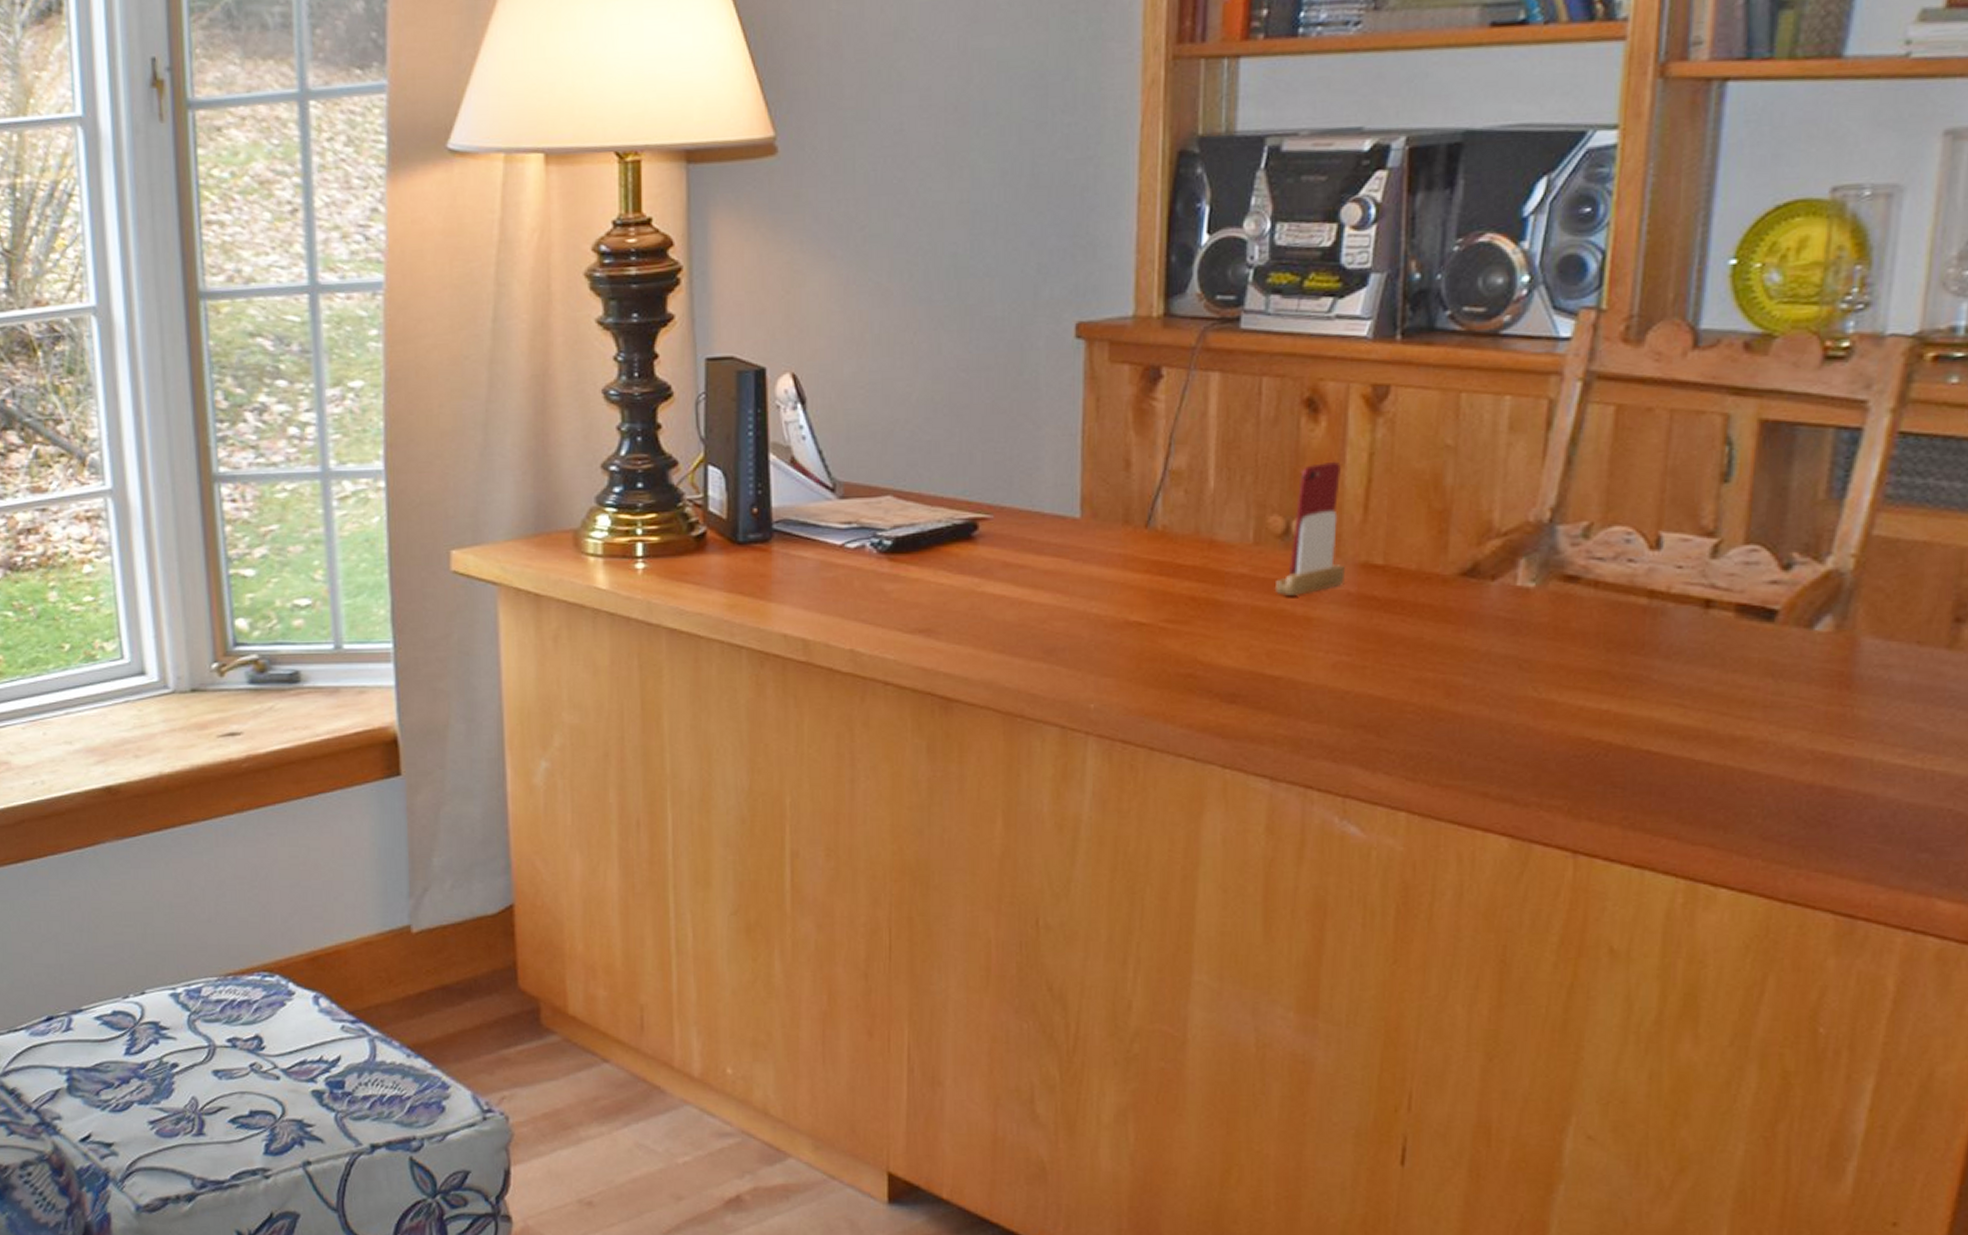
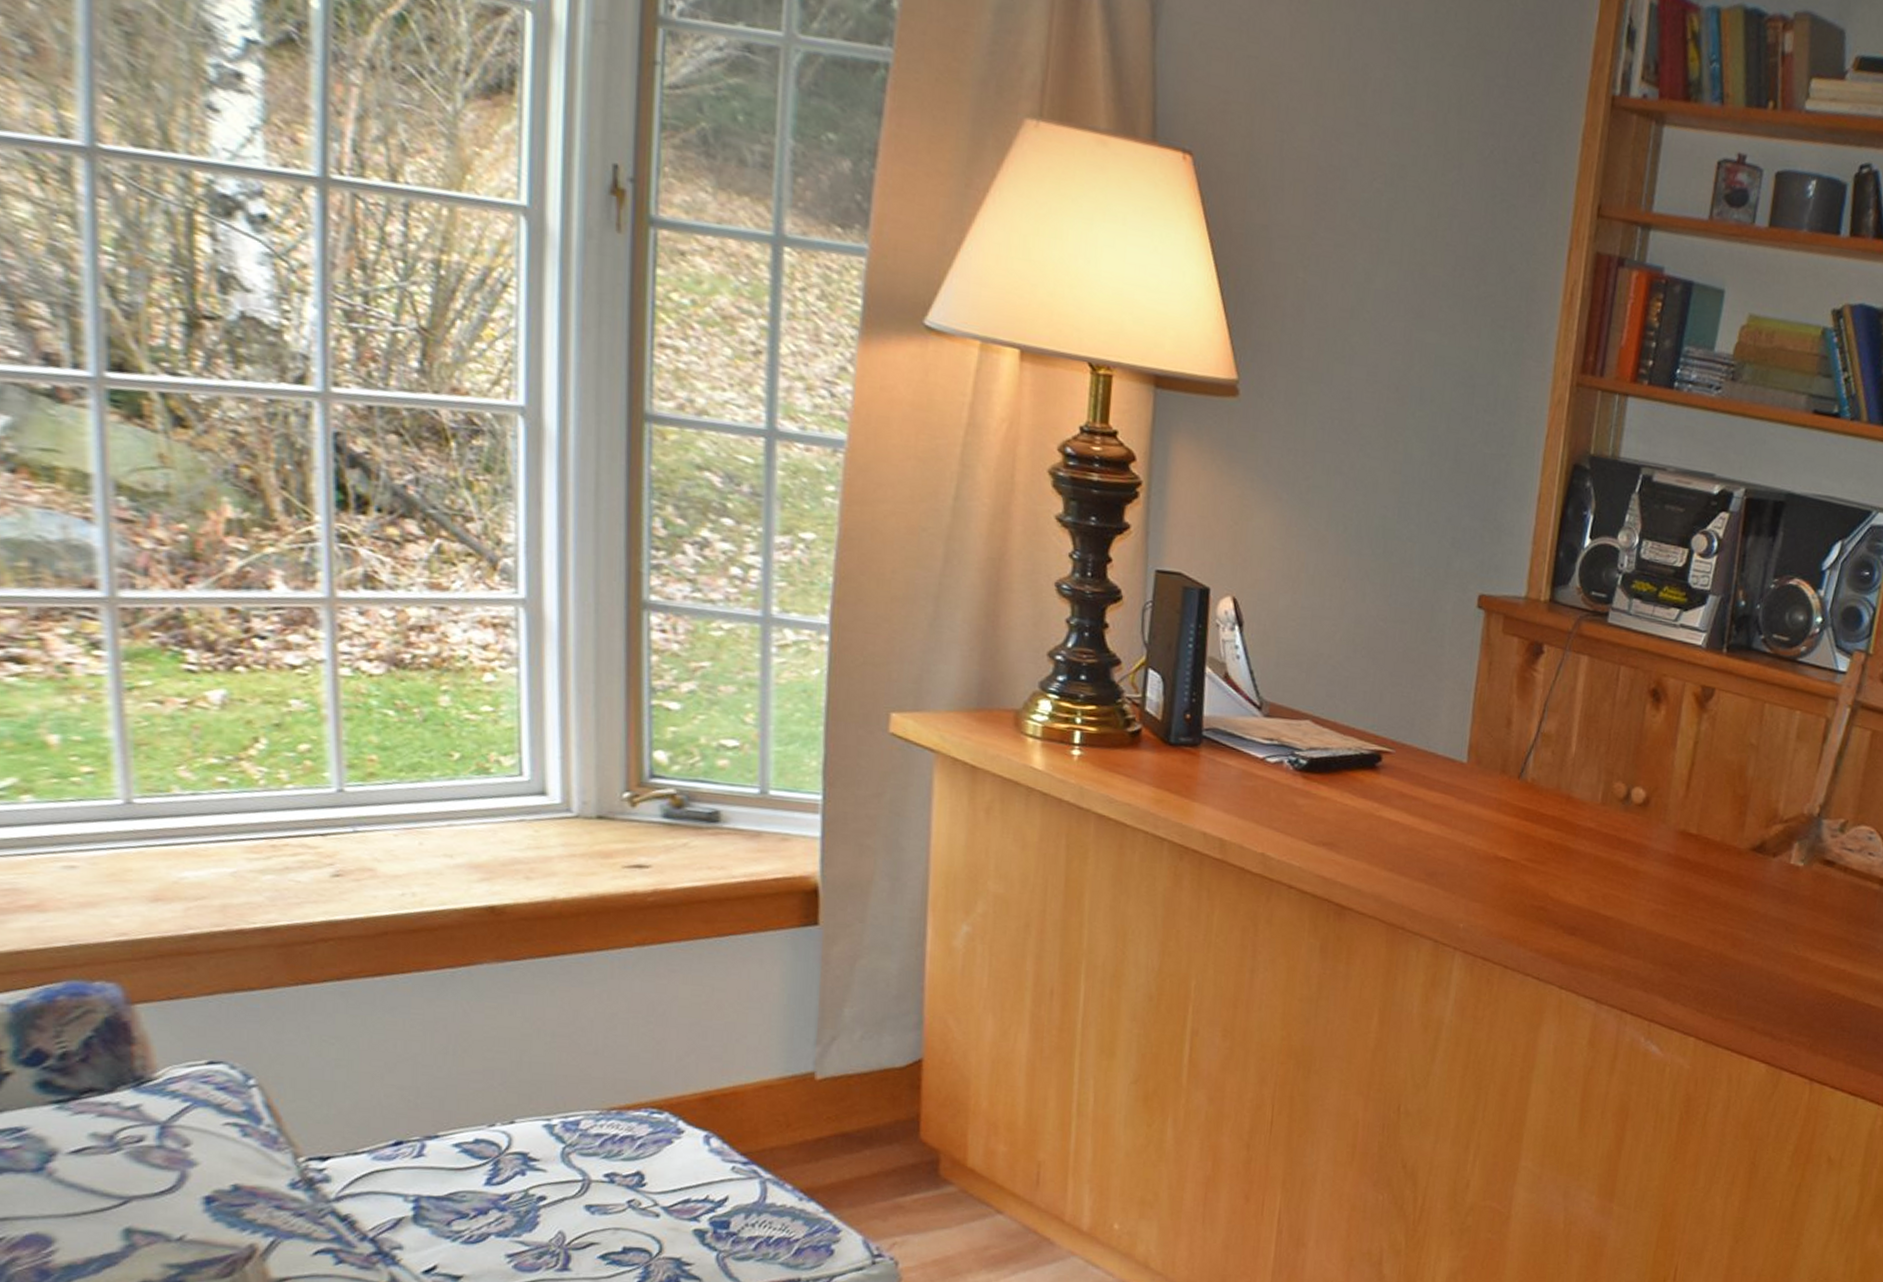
smartphone: present [1276,461,1346,596] -> none [1614,743,1673,851]

